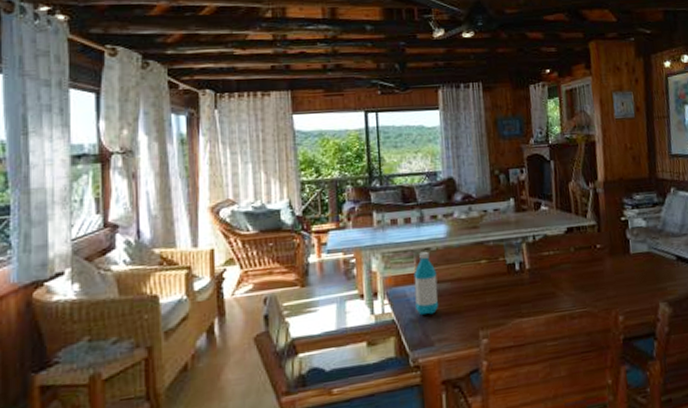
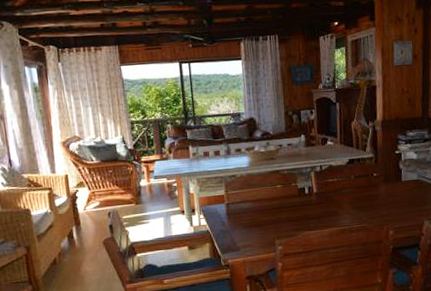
water bottle: present [413,251,439,315] -> none [223,178,244,227]

